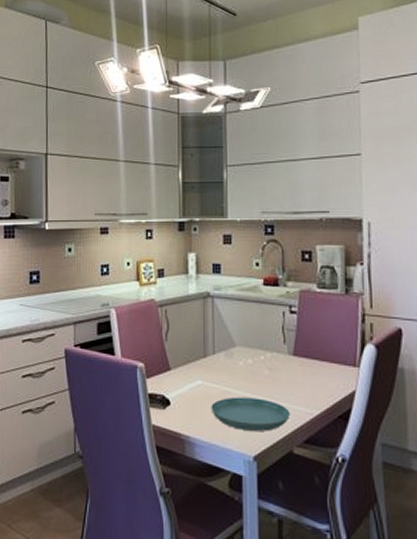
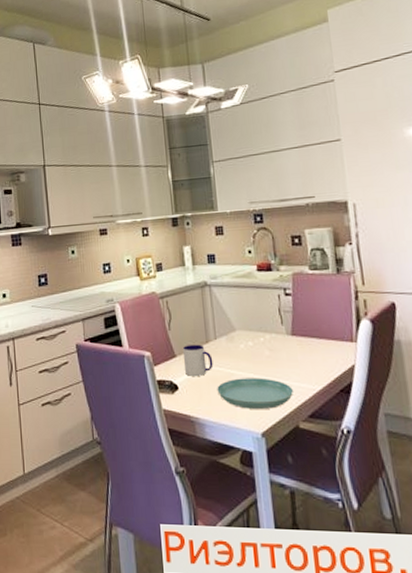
mug: none [178,358,209,392] -> present [182,344,214,376]

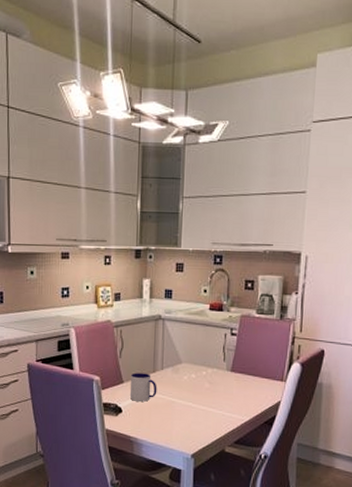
saucer: present [217,377,293,409] -> none [157,406,224,434]

